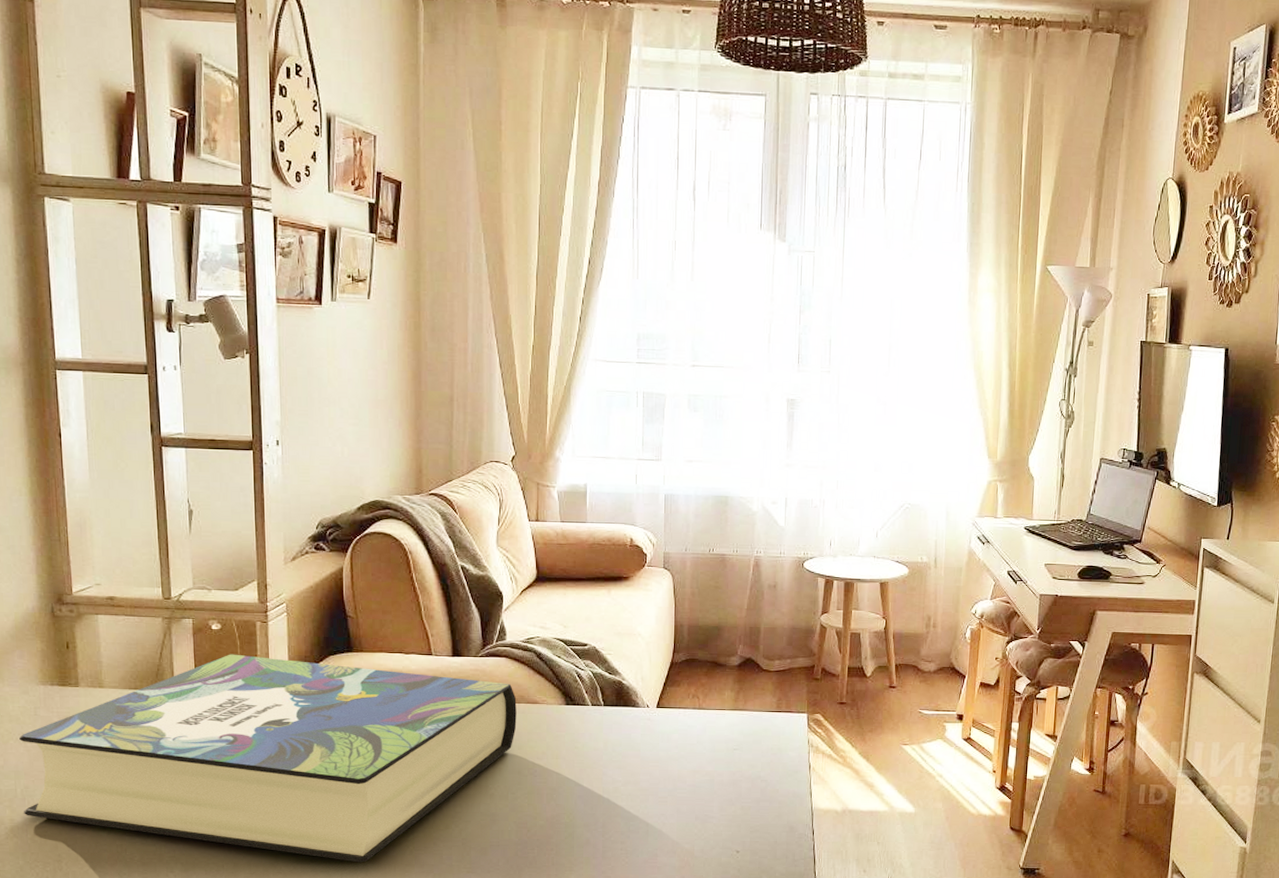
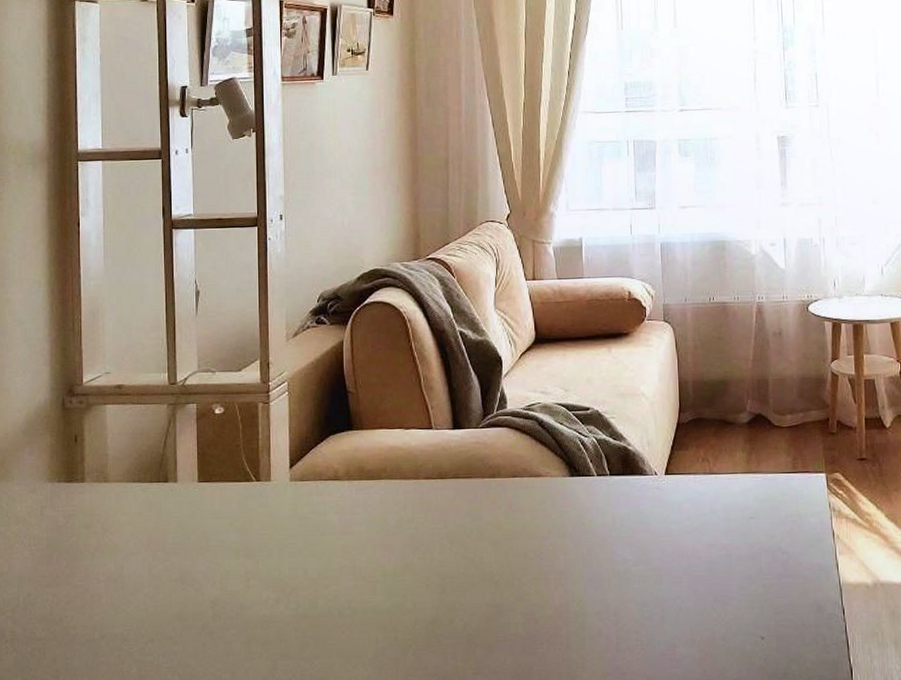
book: present [19,654,517,863] -> none [25,439,520,667]

